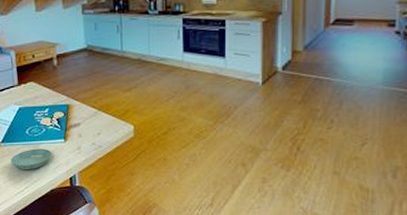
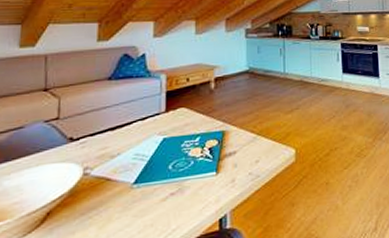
saucer: present [10,148,52,169] -> none [143,185,199,217]

